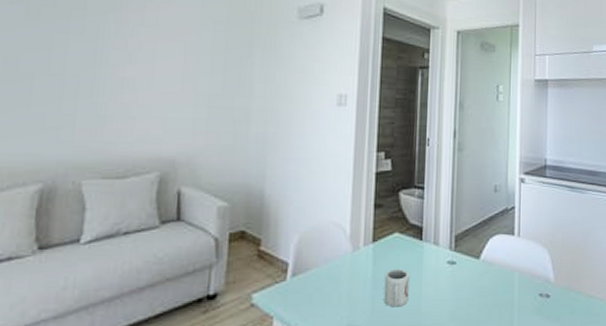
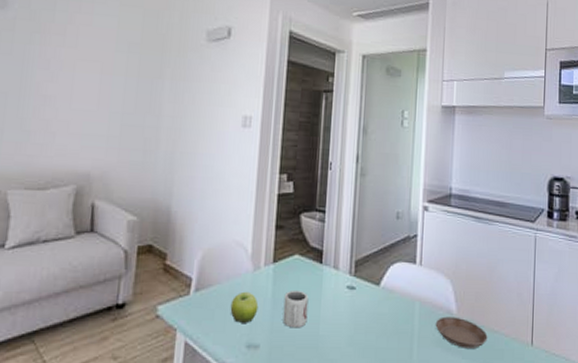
fruit: none [329,273,359,307] -> present [230,291,259,324]
saucer: none [534,285,584,315] -> present [435,316,488,348]

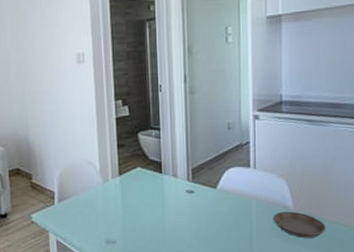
fruit: present [230,291,259,324] -> none [88,200,112,225]
cup: present [282,290,309,328] -> none [132,196,154,227]

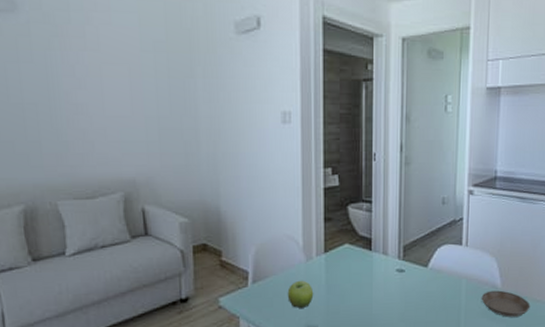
fruit: none [88,200,112,225] -> present [287,280,314,309]

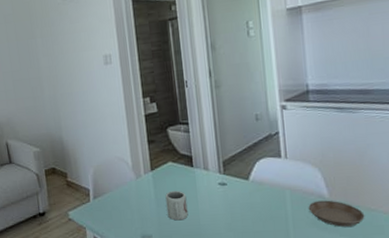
fruit: present [287,280,314,309] -> none [123,195,146,221]
cup: none [337,276,361,310] -> present [165,190,188,221]

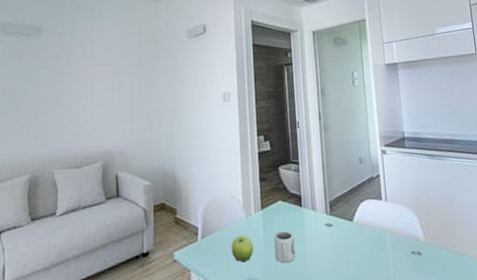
fruit: none [123,195,146,221] -> present [231,235,254,263]
saucer: present [308,200,365,227] -> none [406,243,456,271]

